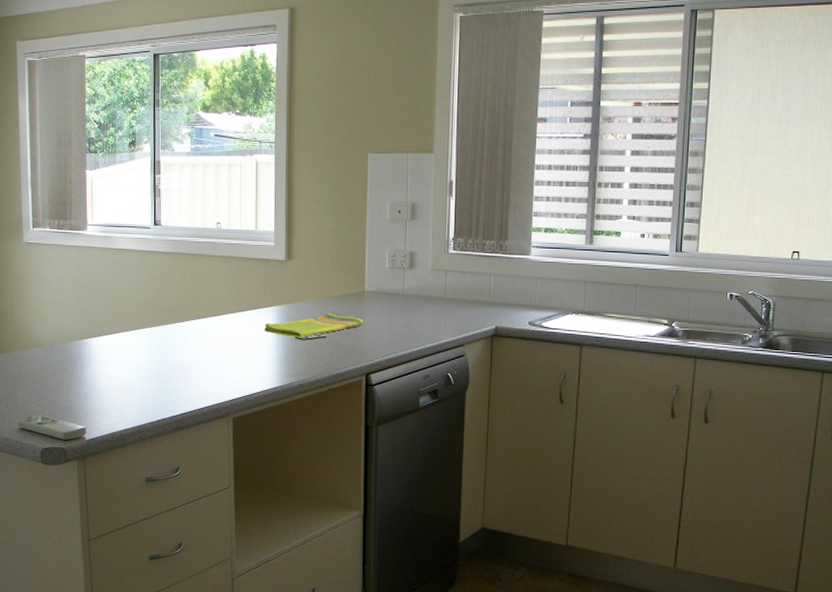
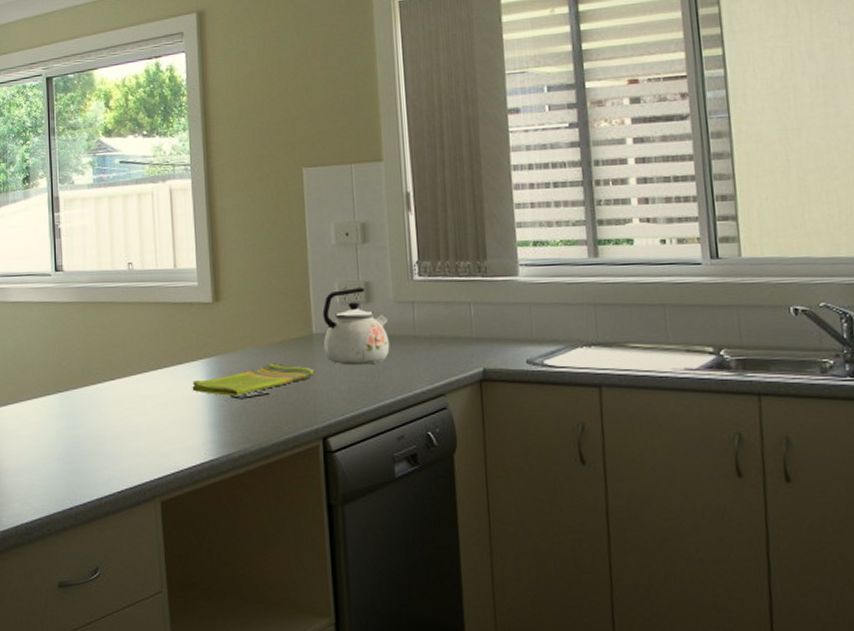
kettle: none [372,256,426,318] -> present [322,287,390,365]

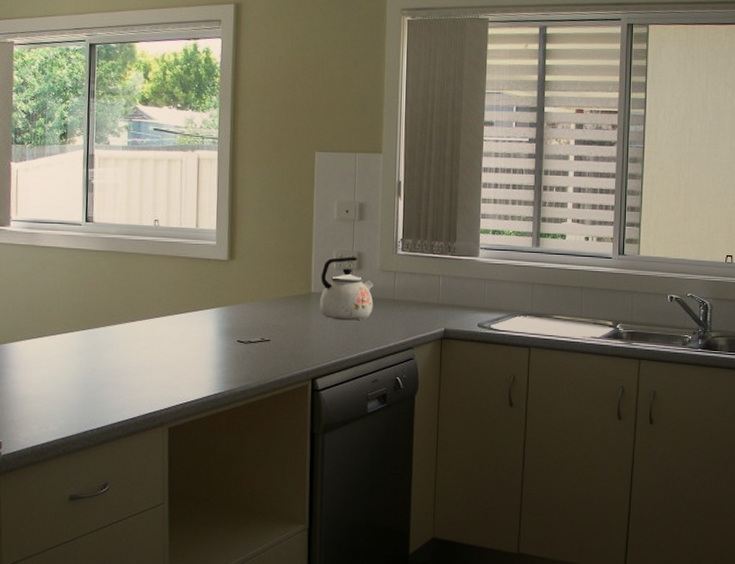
dish towel: present [192,363,315,397] -> none [204,315,310,341]

